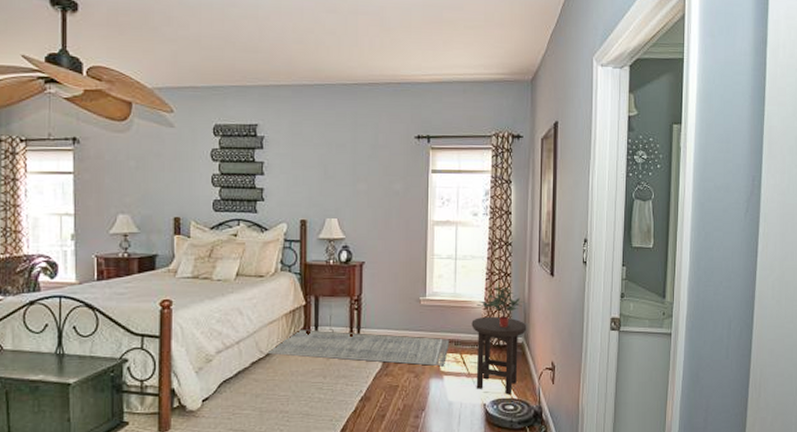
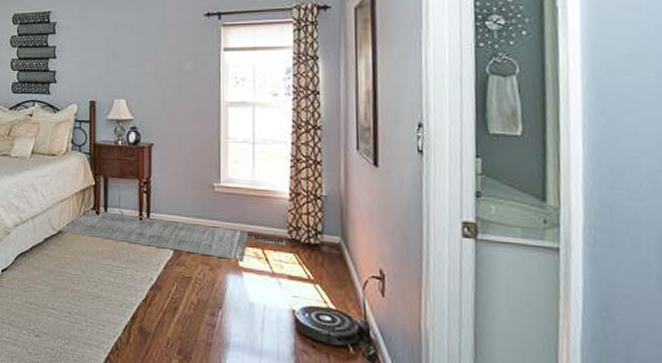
stool: present [471,316,527,395] -> none [274,209,345,303]
potted plant: present [477,286,525,328] -> none [280,175,341,224]

